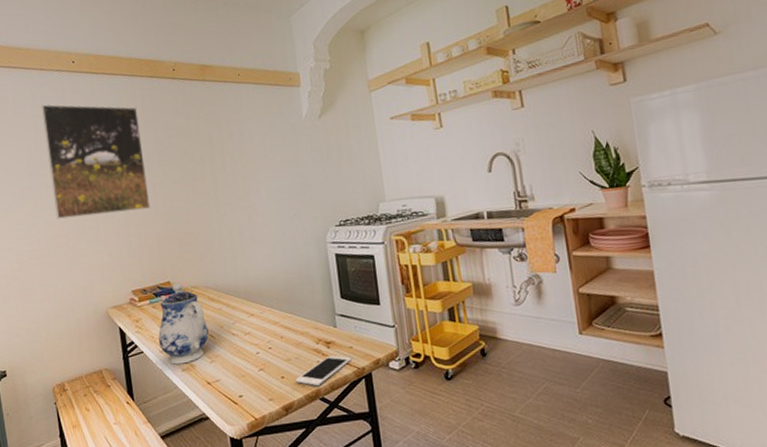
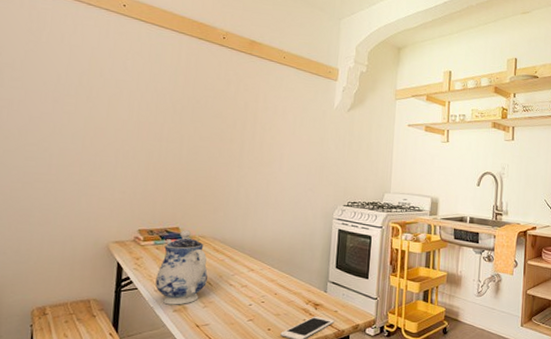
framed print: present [41,104,151,219] -> none [73,37,181,158]

